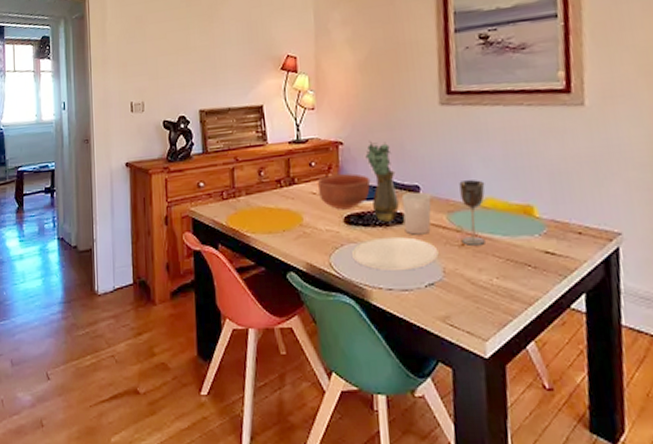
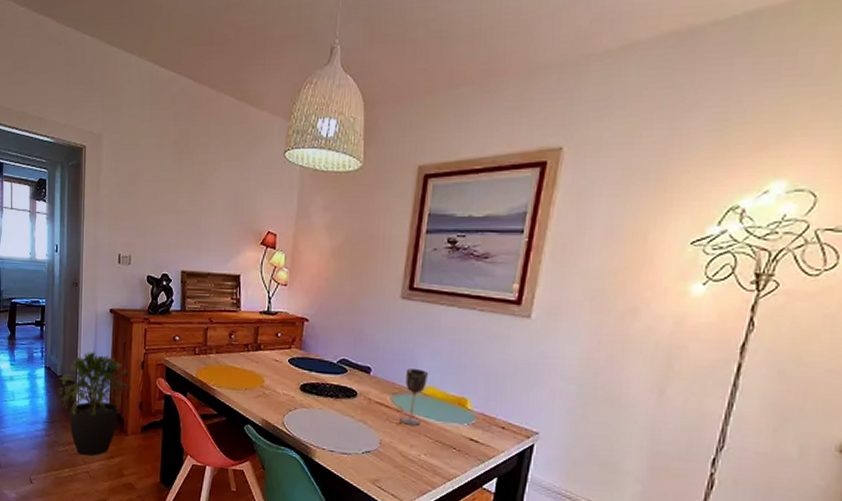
potted plant: none [73,212,155,337] -> present [58,351,131,456]
bowl: present [317,173,371,210] -> none [280,347,329,379]
plate: present [351,236,439,272] -> none [302,406,378,438]
vase: present [365,140,399,222] -> none [327,321,352,395]
candle holder: present [401,191,432,235] -> none [352,371,379,410]

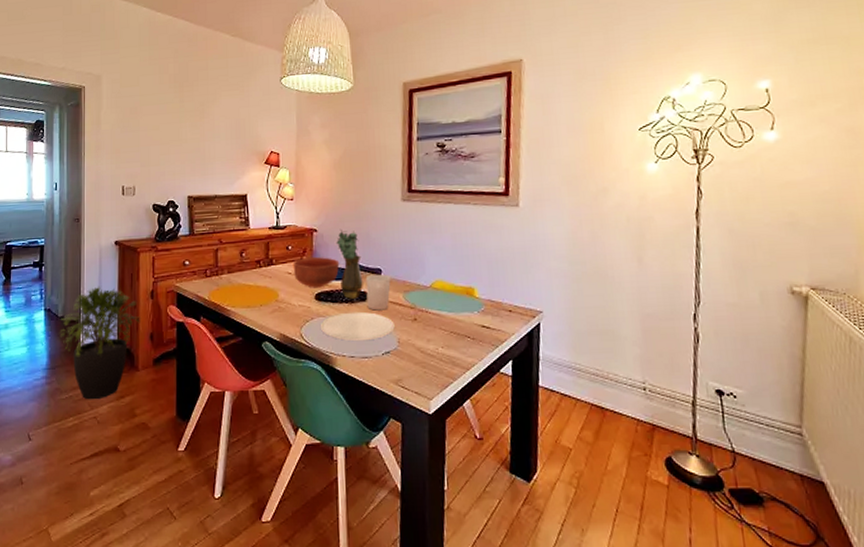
bowl: none [280,347,329,379] -> present [292,257,340,288]
plate: none [302,406,378,438] -> present [320,311,395,342]
vase: none [327,321,352,395] -> present [336,228,363,299]
candle holder: none [352,371,379,410] -> present [365,274,391,311]
wine glass: present [401,369,429,426] -> none [415,265,436,320]

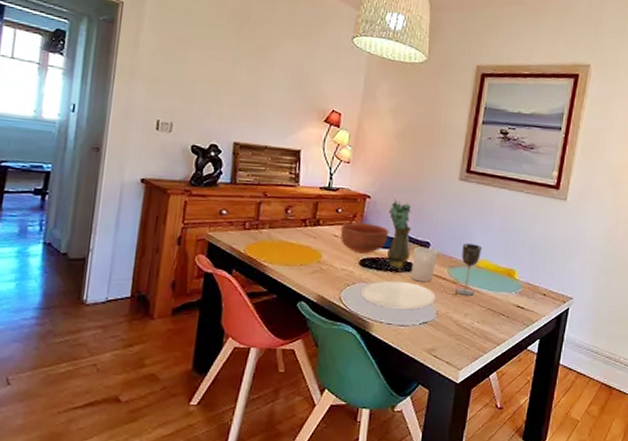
potted plant: present [59,286,140,400] -> none [60,224,162,346]
wine glass: none [415,265,436,320] -> present [456,244,483,296]

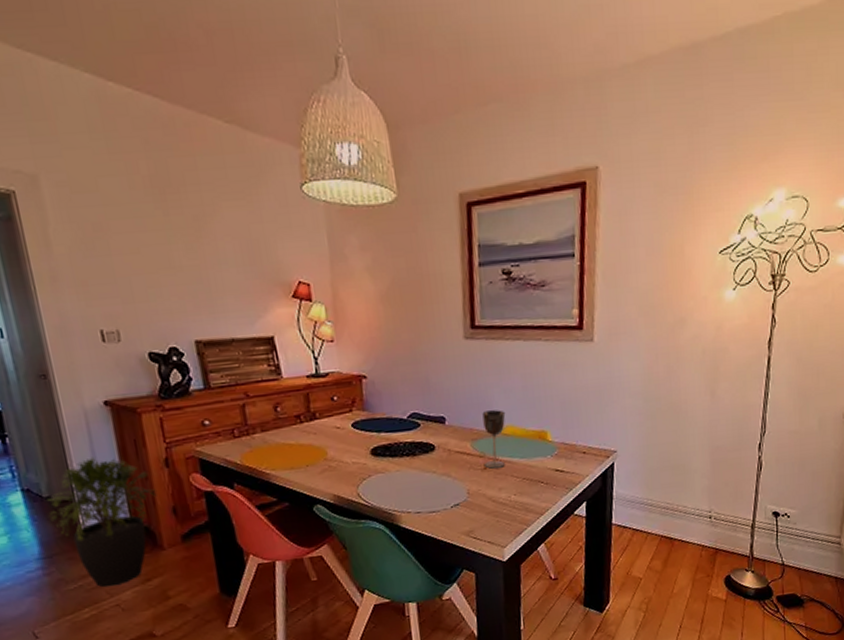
potted plant: none [60,224,162,346] -> present [47,457,157,587]
bowl: present [340,222,390,254] -> none [340,407,397,443]
plate: present [360,280,436,310] -> none [379,464,463,497]
vase: present [387,198,412,269] -> none [390,373,426,452]
candle holder: present [411,246,438,282] -> none [427,422,457,463]

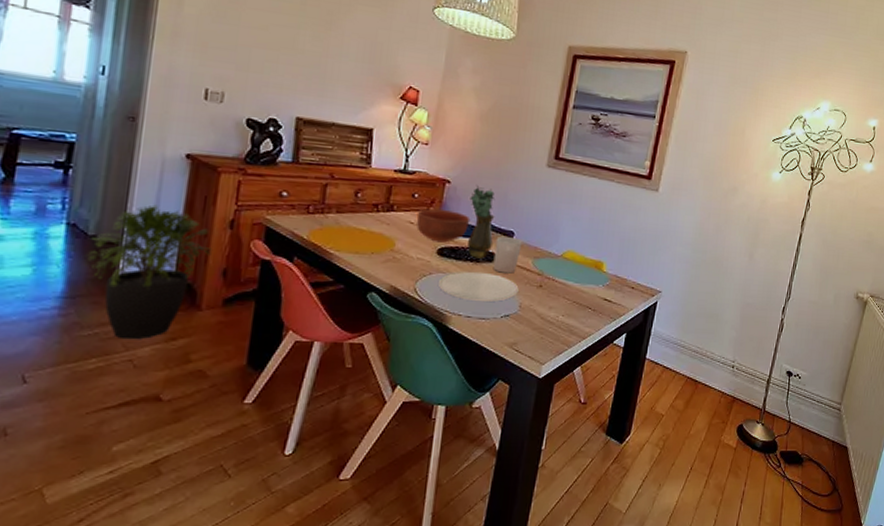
bowl: none [340,407,397,443] -> present [416,209,471,243]
plate: none [379,464,463,497] -> present [437,271,519,303]
vase: none [390,373,426,452] -> present [467,184,495,259]
candle holder: none [427,422,457,463] -> present [493,236,522,274]
wine glass: present [482,410,506,469] -> none [541,234,570,288]

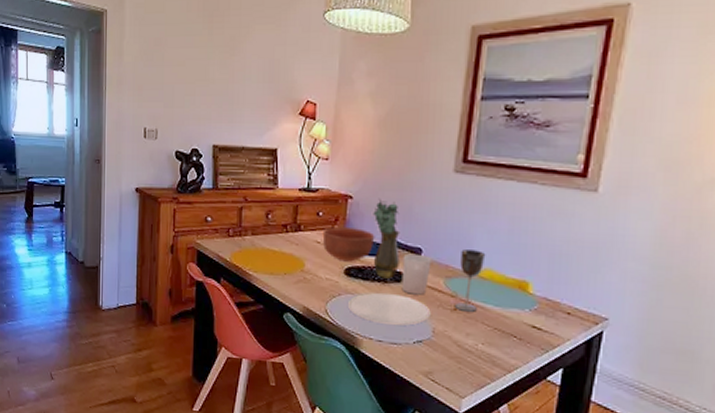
potted plant: present [87,204,211,340] -> none [80,234,159,349]
wine glass: none [541,234,570,288] -> present [455,250,486,312]

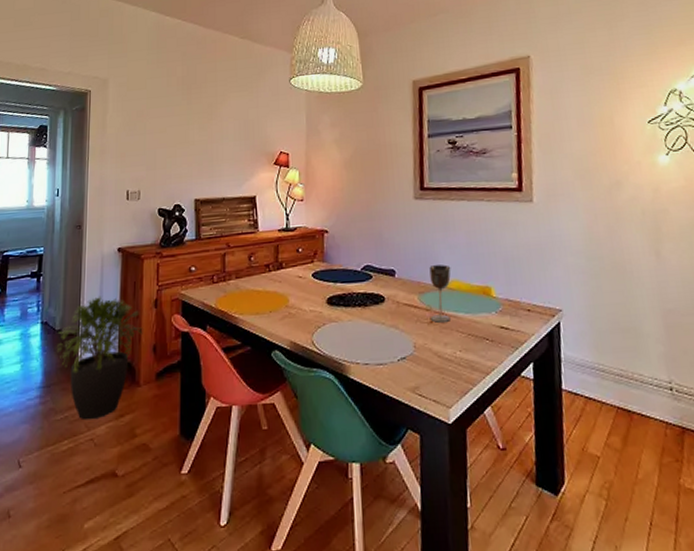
potted plant: none [80,234,159,349] -> present [56,296,143,420]
bowl: present [322,227,375,262] -> none [303,259,352,292]
plate: present [347,292,431,327] -> none [332,315,410,348]
vase: present [373,198,400,279] -> none [348,229,377,303]
candle holder: present [401,253,431,295] -> none [379,275,405,314]

